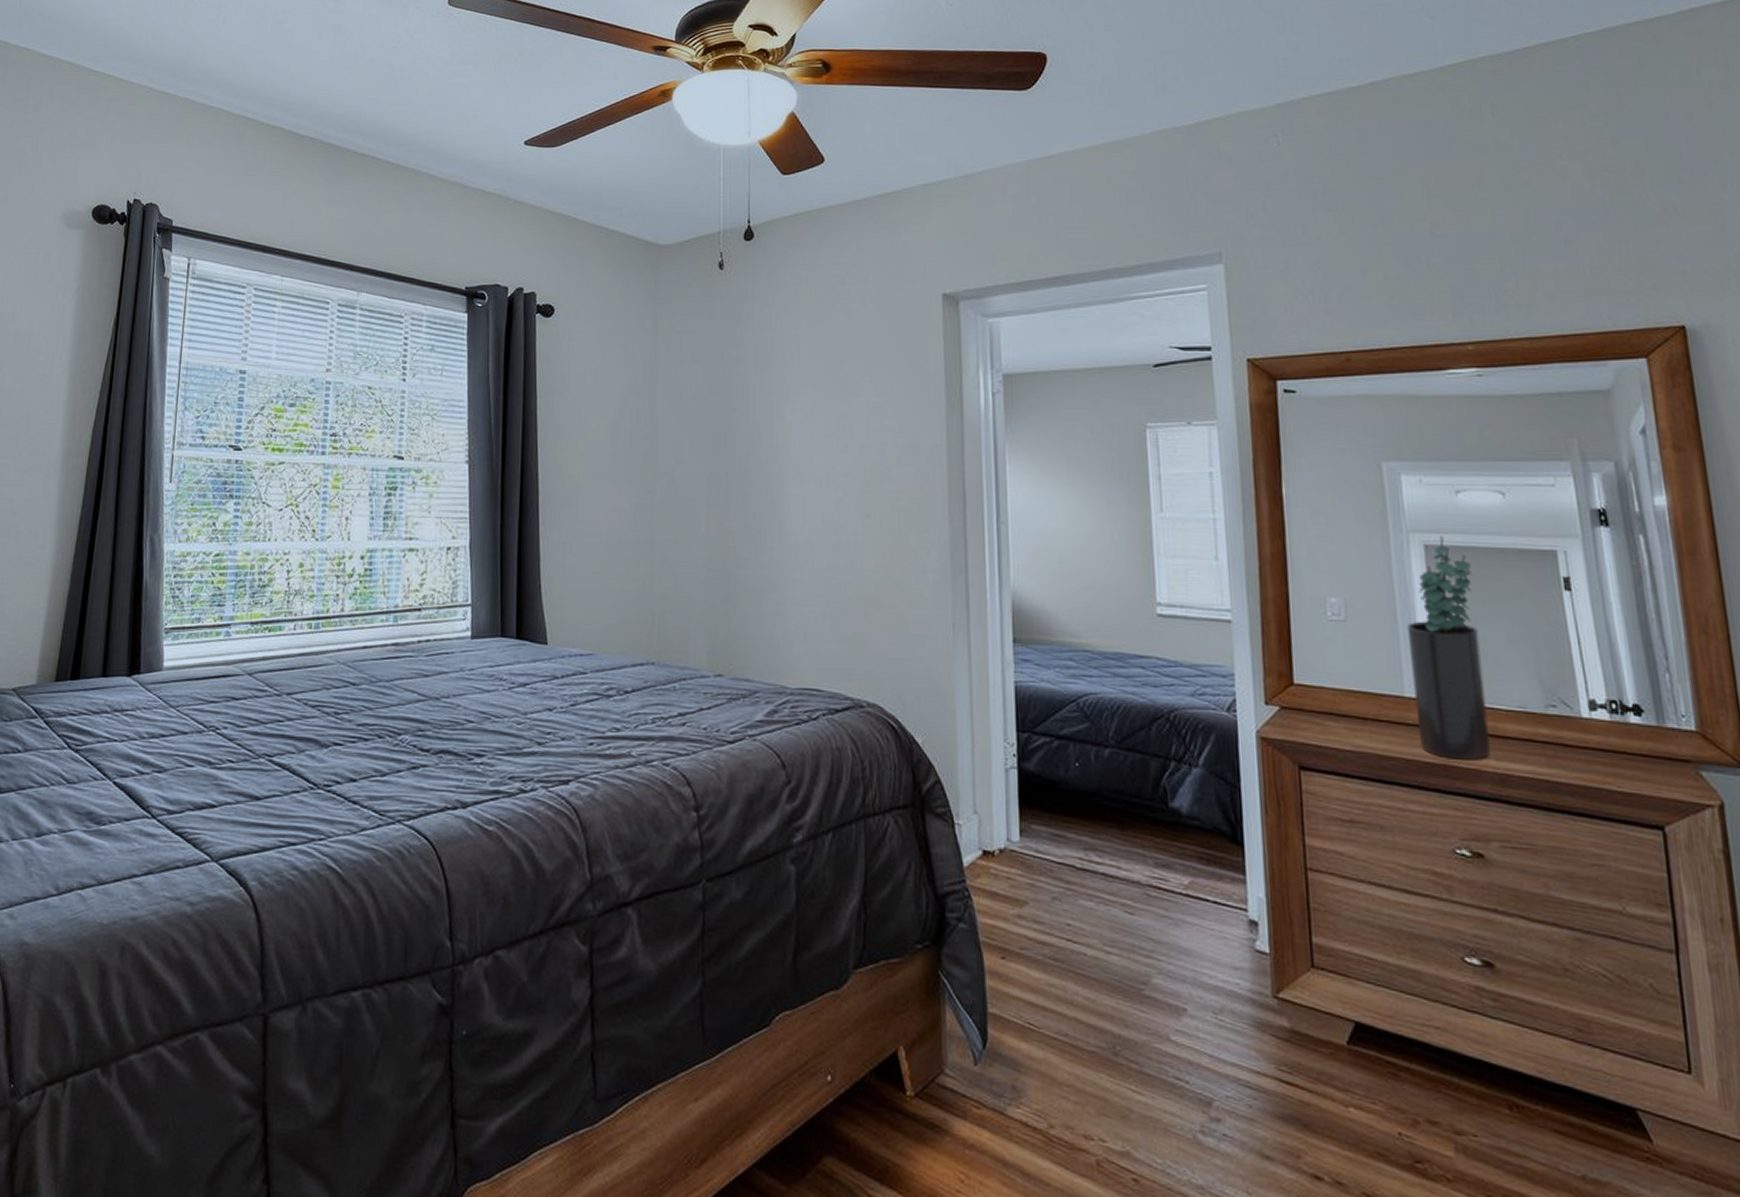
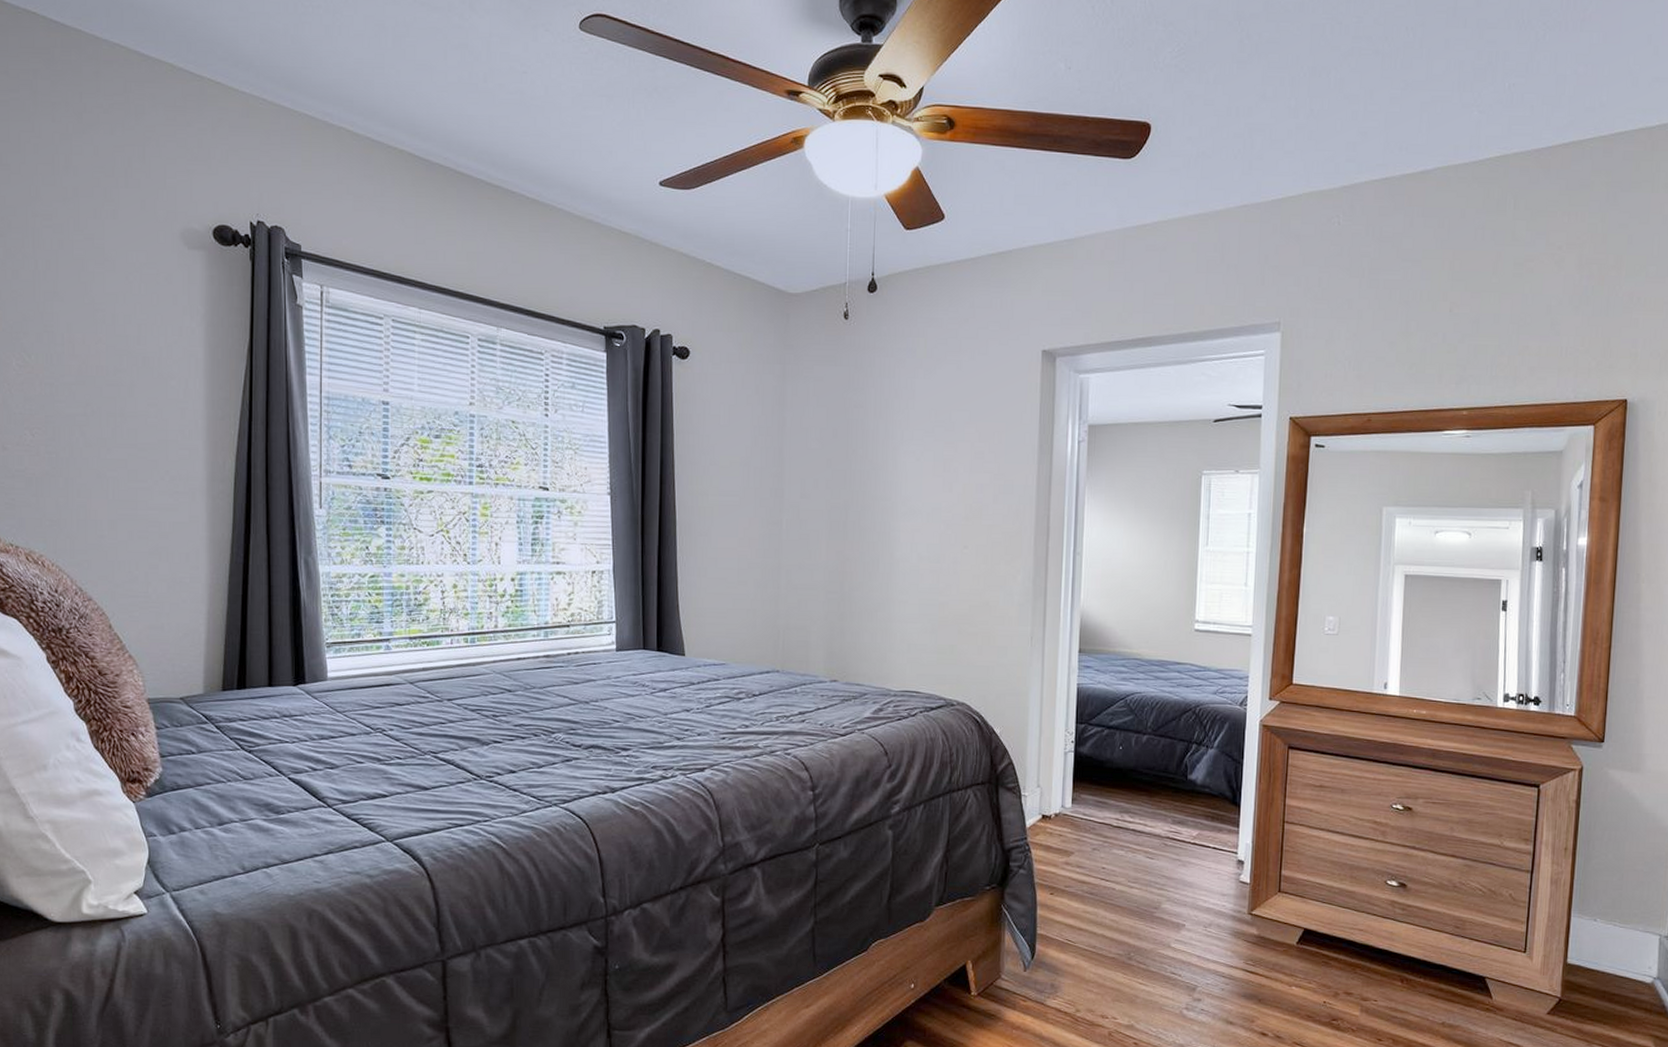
vase: present [1406,535,1491,762] -> none [1379,567,1437,741]

